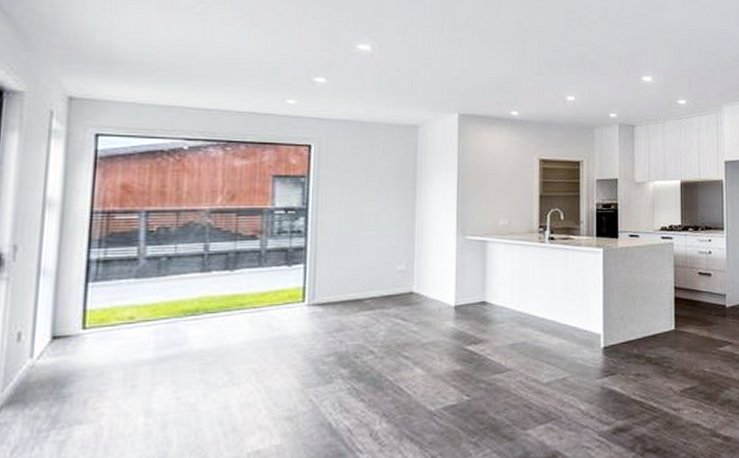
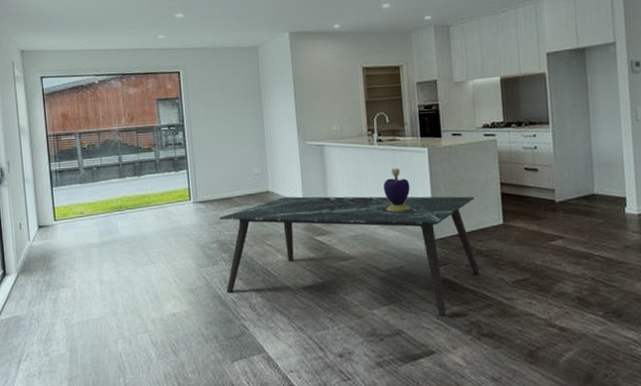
dining table: none [340,298,648,432] -> present [220,196,480,316]
decorative container: none [551,269,581,318] -> present [383,168,411,213]

